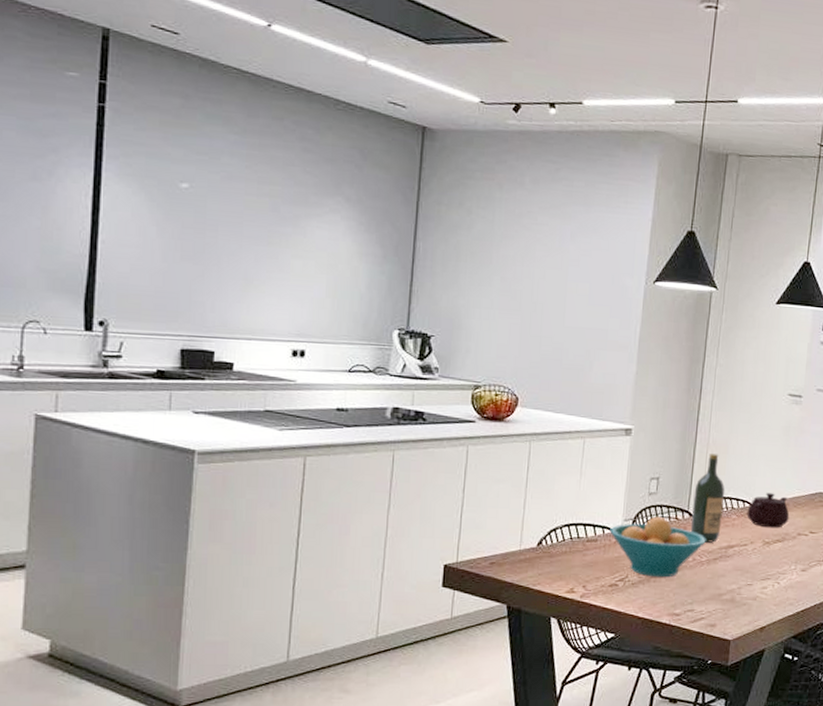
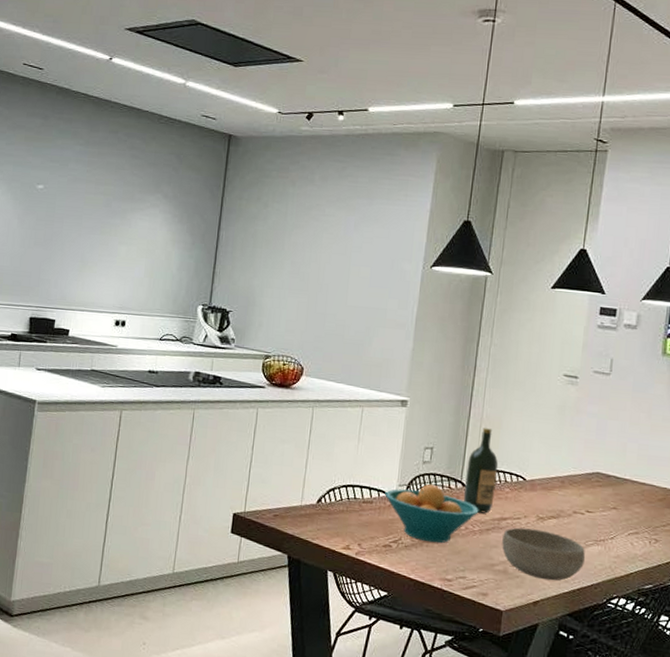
bowl: none [729,554,809,605] -> present [502,527,586,581]
teapot: present [746,493,790,528] -> none [520,469,565,505]

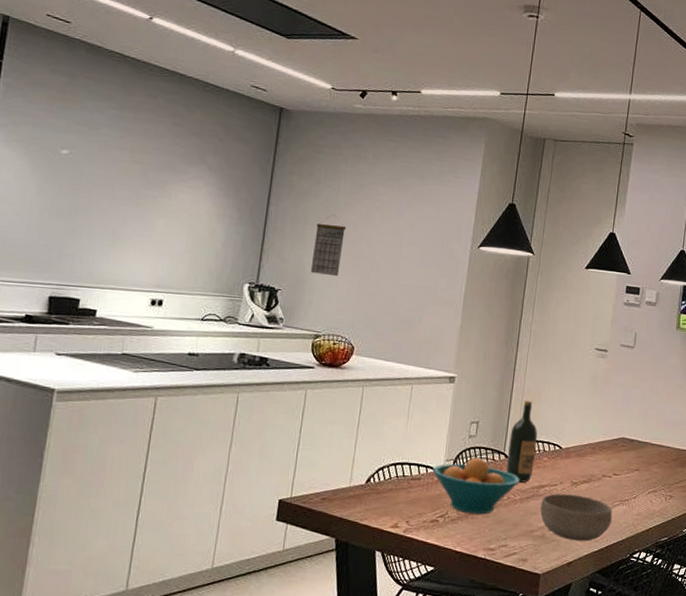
calendar: none [260,237,295,299] -> present [310,214,347,277]

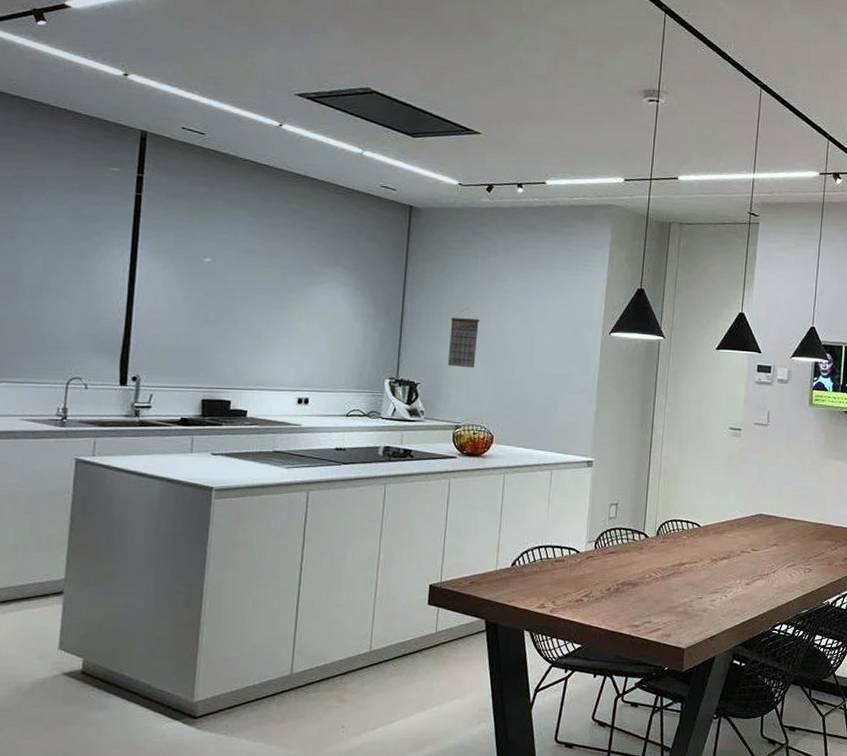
fruit bowl: present [432,457,520,515] -> none [575,538,660,593]
wine bottle: present [505,401,538,483] -> none [646,481,676,561]
bowl: present [540,494,613,542] -> none [682,571,753,616]

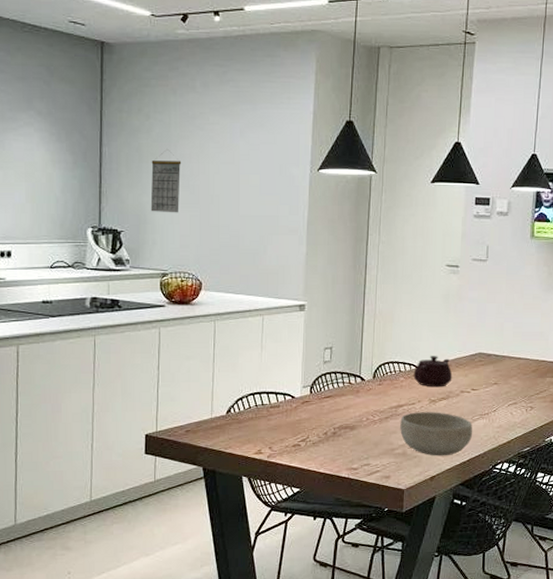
bowl: none [682,571,753,616] -> present [400,412,473,456]
teapot: none [696,515,734,547] -> present [413,356,453,387]

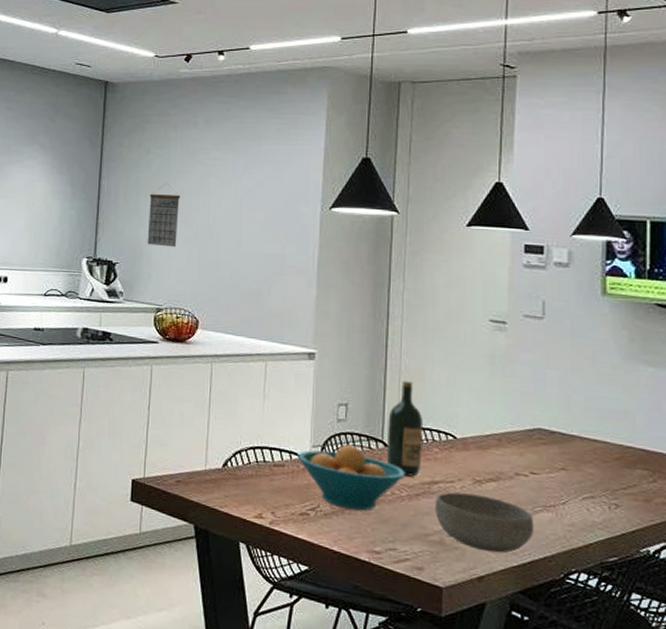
fruit bowl: none [290,382,378,437] -> present [297,444,405,511]
wine bottle: none [363,323,393,403] -> present [386,381,424,477]
teapot: present [413,356,453,387] -> none [451,426,503,466]

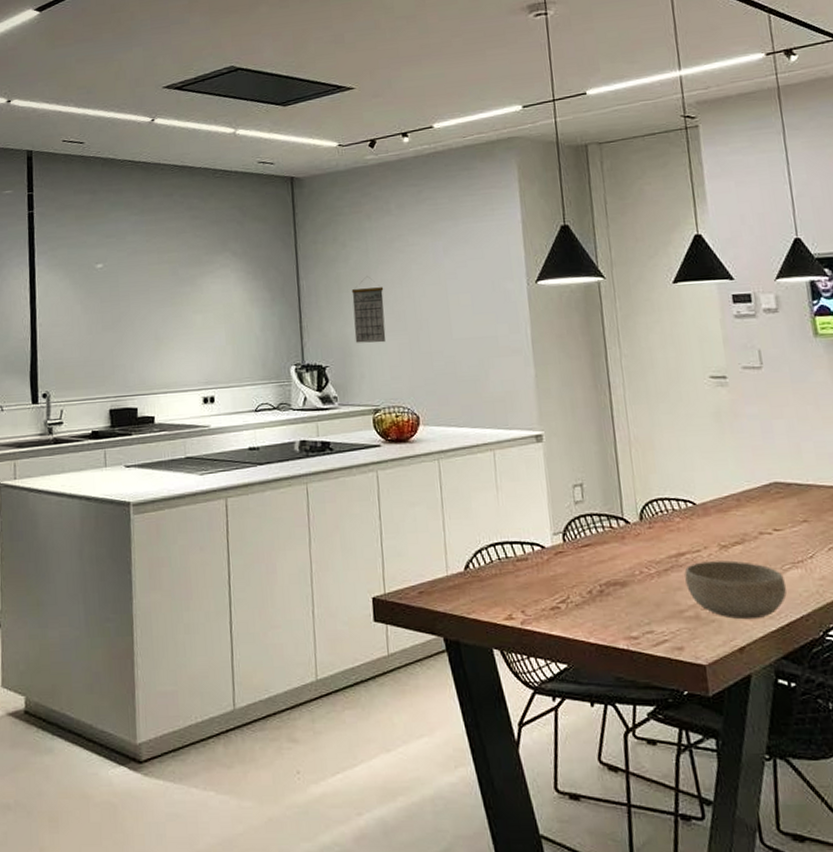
fruit bowl: present [297,444,405,511] -> none [539,526,651,596]
wine bottle: present [386,381,424,477] -> none [625,451,665,552]

